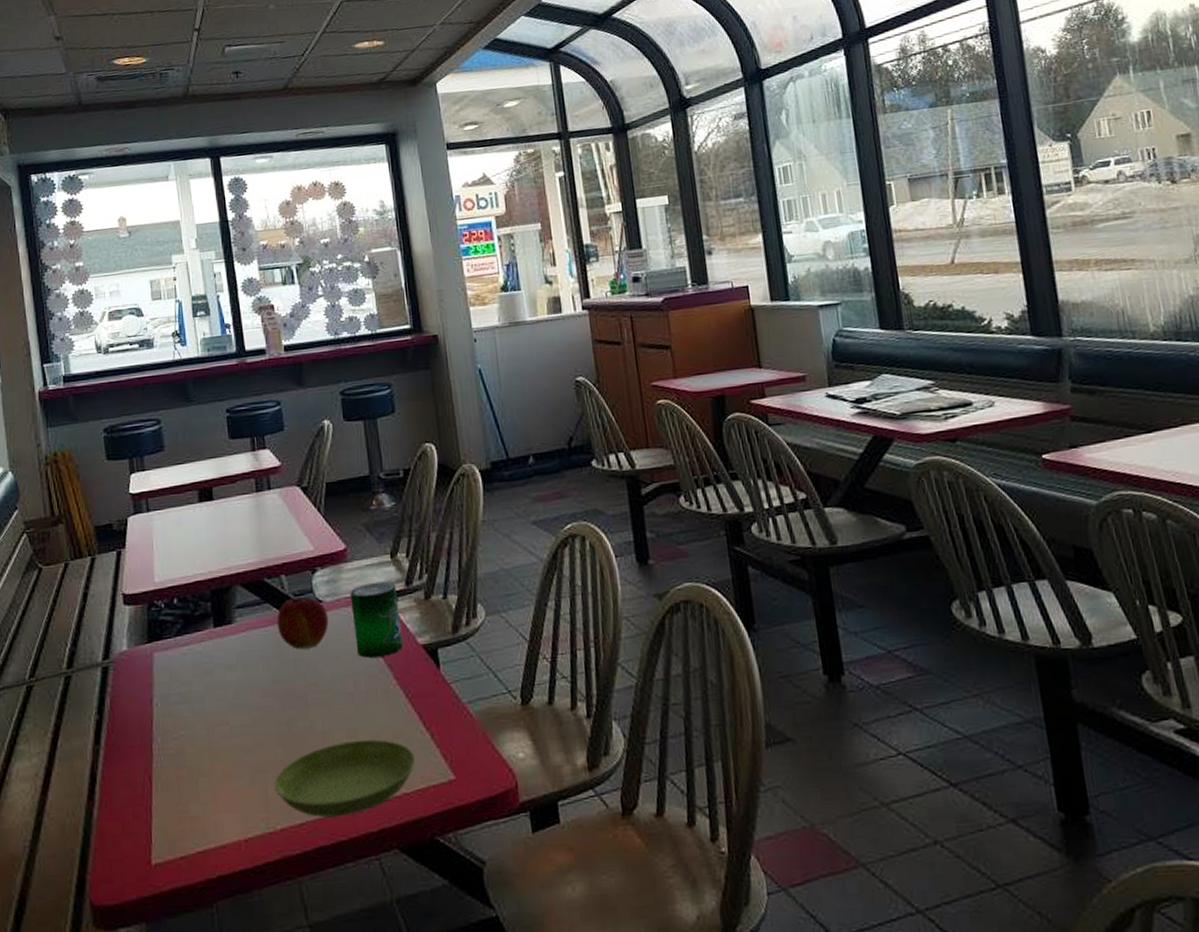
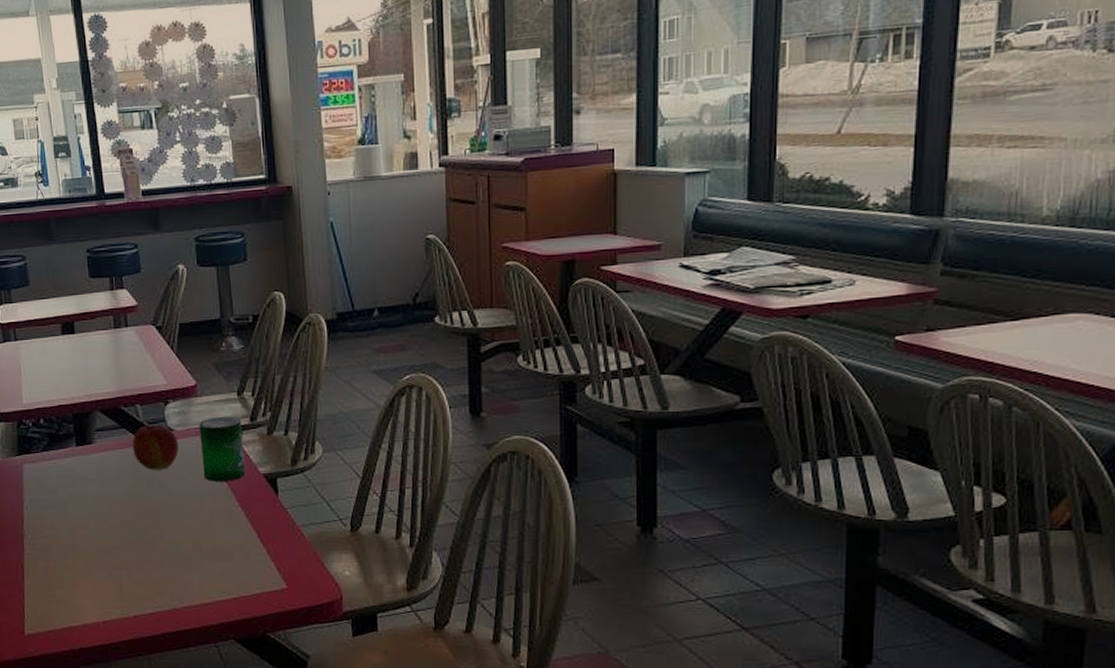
saucer: present [274,739,416,818] -> none [128,549,253,611]

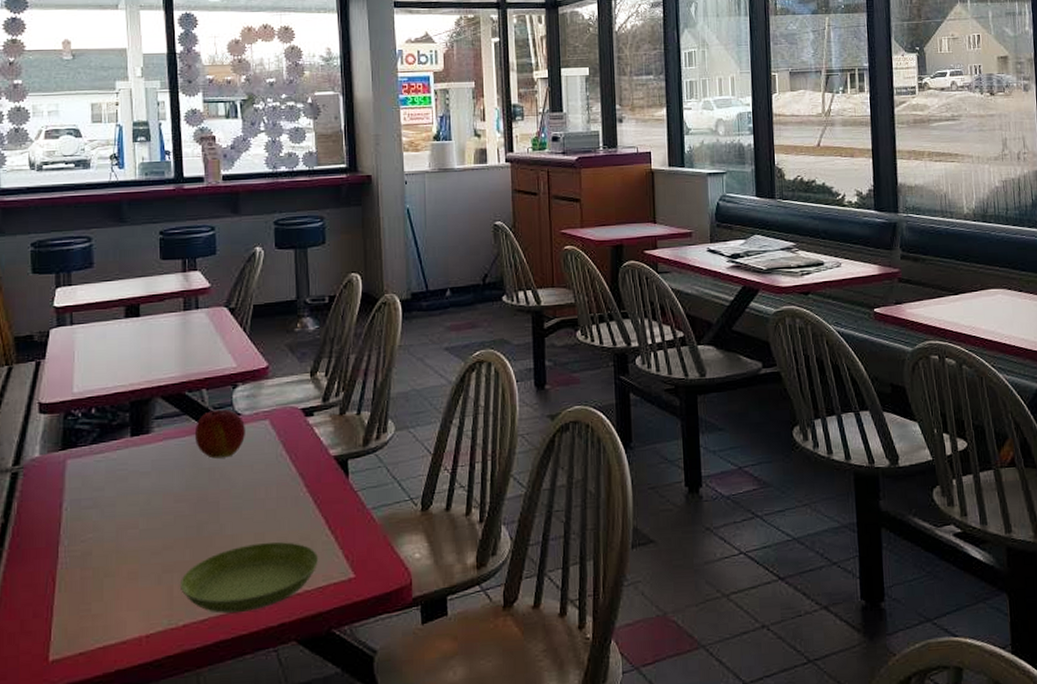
saucer: none [128,549,253,611] -> present [179,541,319,614]
beverage can: present [199,416,245,481] -> none [269,397,315,467]

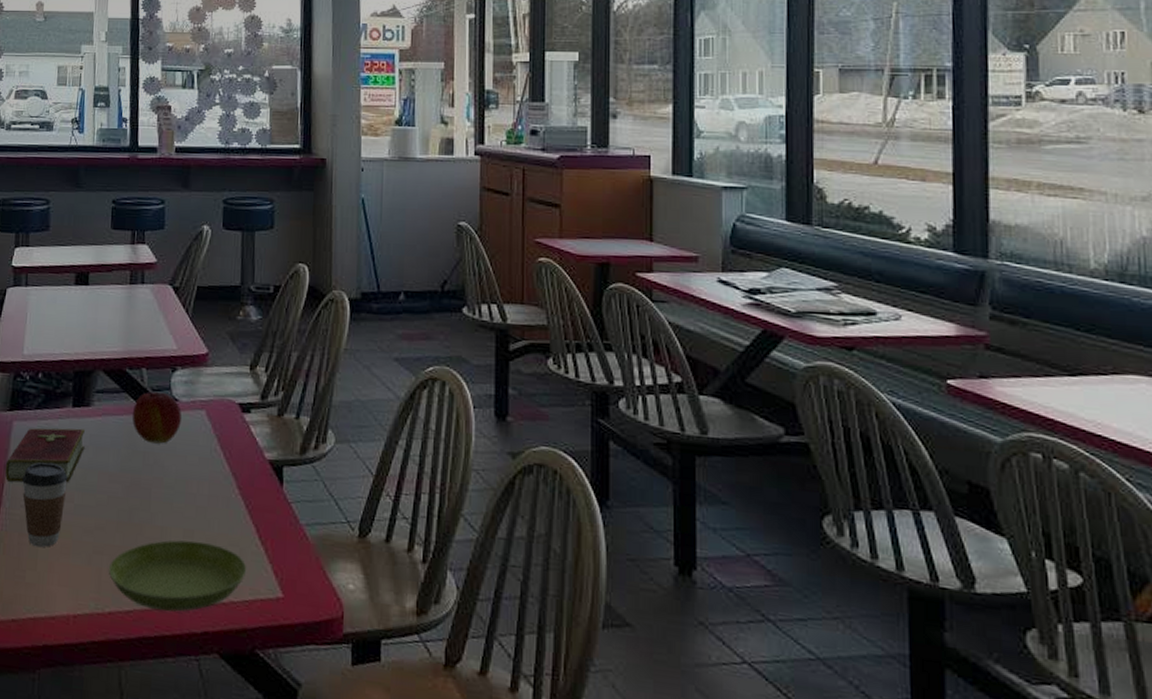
hardcover book: none [61,456,147,520] -> present [5,427,85,483]
coffee cup: none [81,494,131,578] -> present [22,462,68,548]

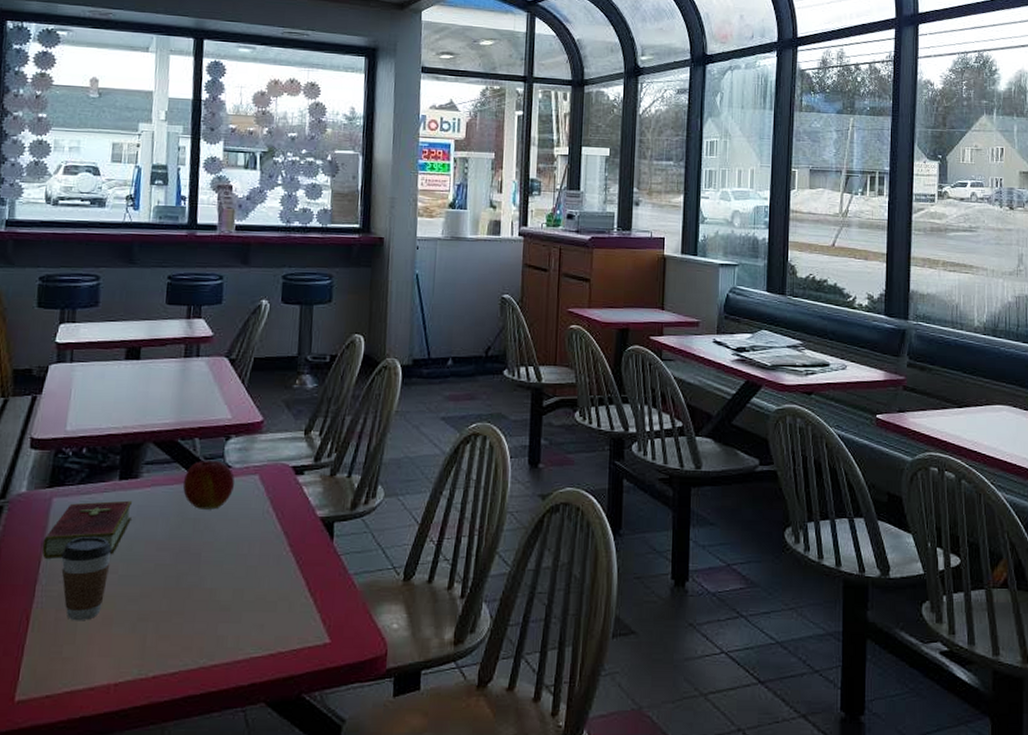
saucer: present [108,540,247,612] -> none [153,599,296,669]

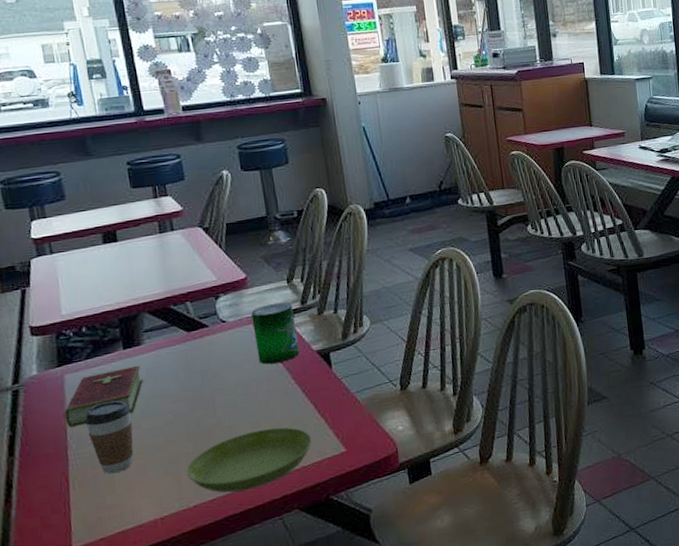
saucer: none [153,599,296,669] -> present [186,427,313,493]
apple: present [182,460,235,510] -> none [184,317,232,362]
beverage can: none [256,455,305,524] -> present [251,302,300,365]

